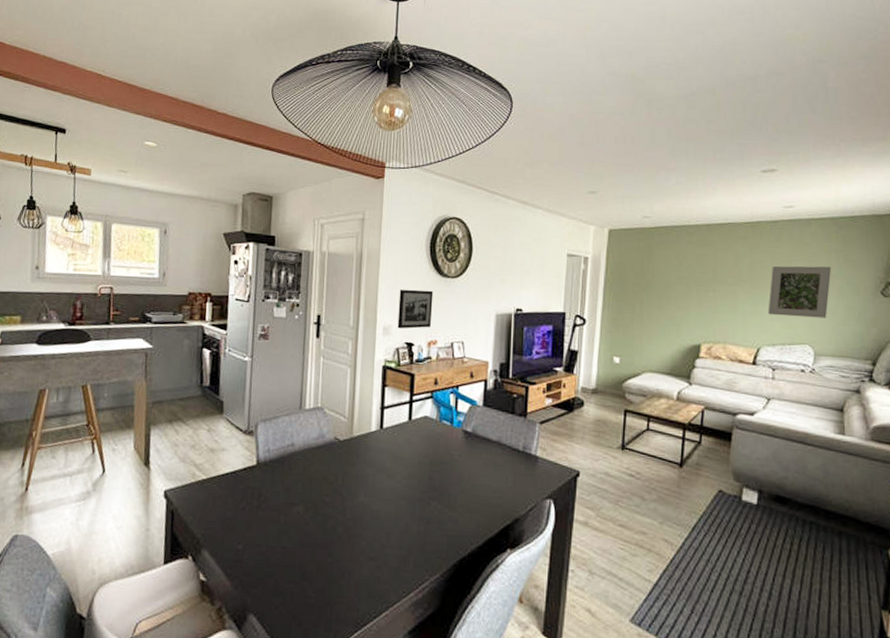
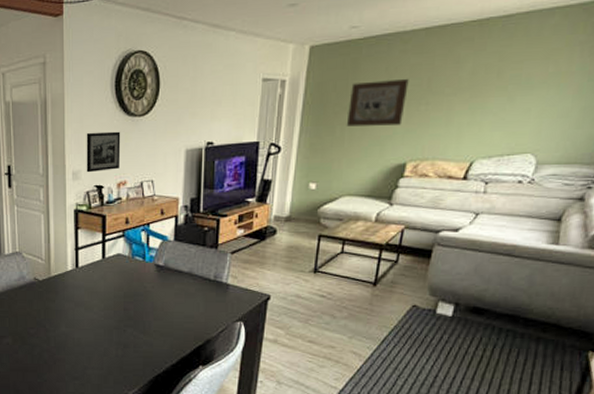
wall art: none [644,266,697,308] -> present [346,78,409,127]
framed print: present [768,266,832,318] -> none [487,63,573,125]

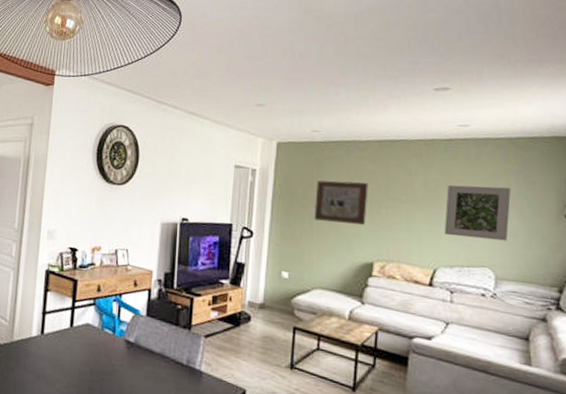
picture frame: present [86,131,121,173] -> none [62,193,99,234]
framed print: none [487,63,573,125] -> present [444,185,511,241]

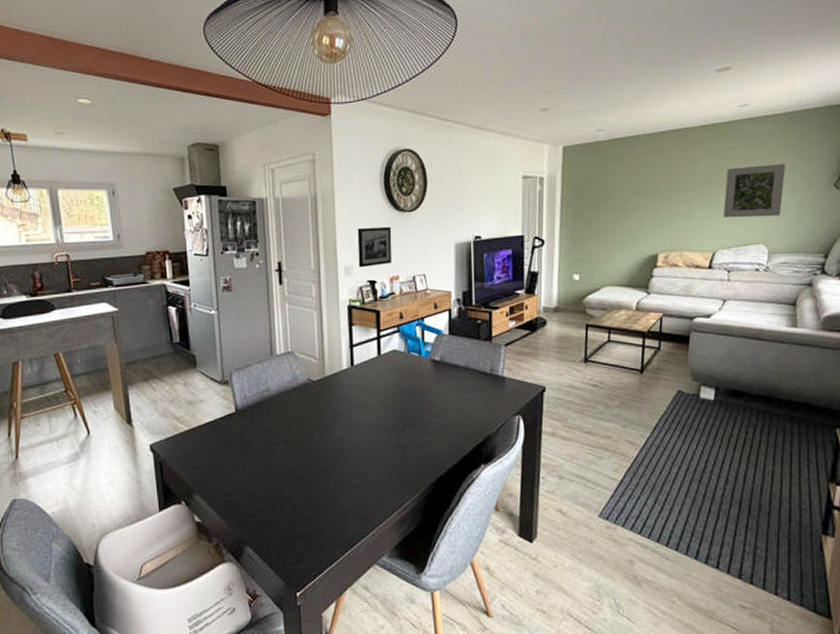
picture frame: none [62,193,99,234] -> present [357,226,392,268]
wall art: present [314,180,368,225] -> none [601,176,652,221]

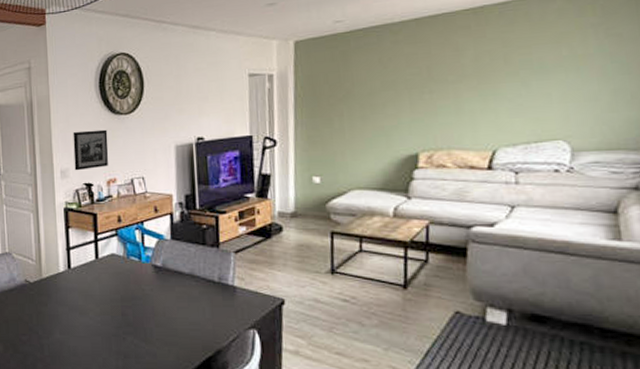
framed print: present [723,164,786,218] -> none [503,46,589,112]

